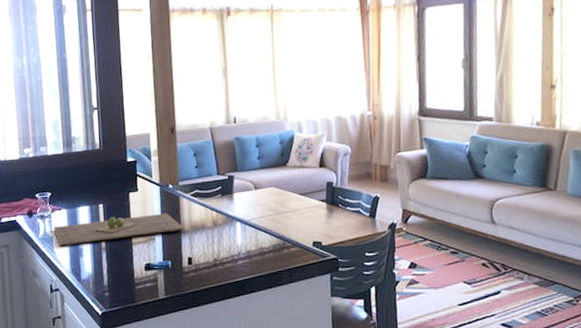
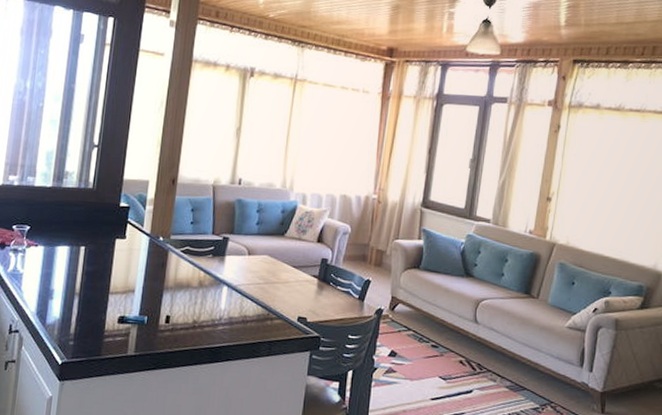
cutting board: present [54,213,185,247] -> none [25,260,168,287]

